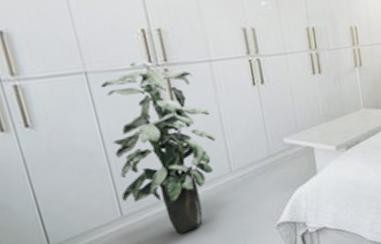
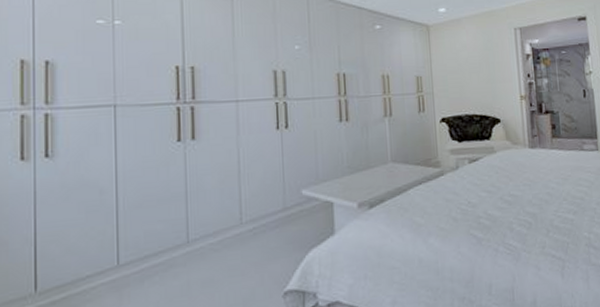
indoor plant: present [100,61,217,235] -> none [122,97,231,294]

